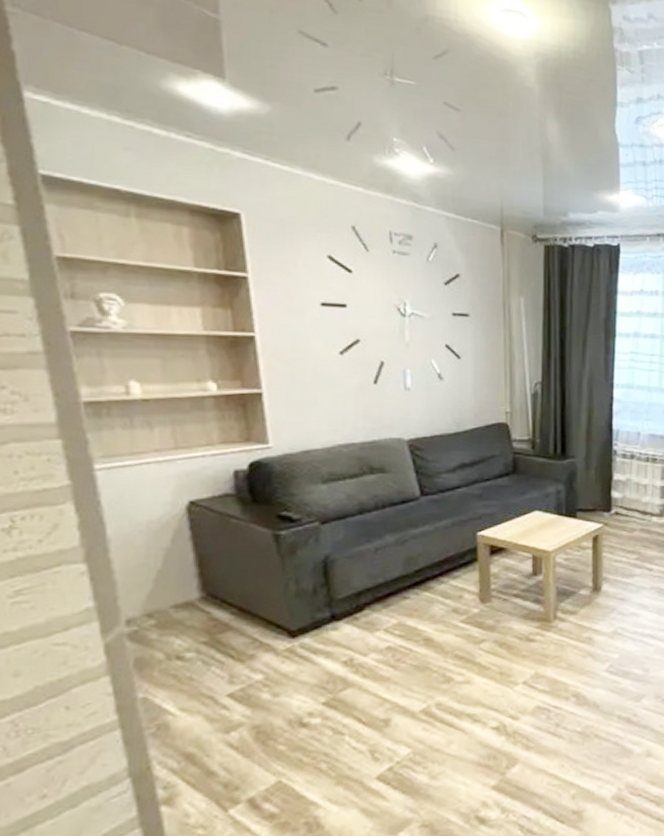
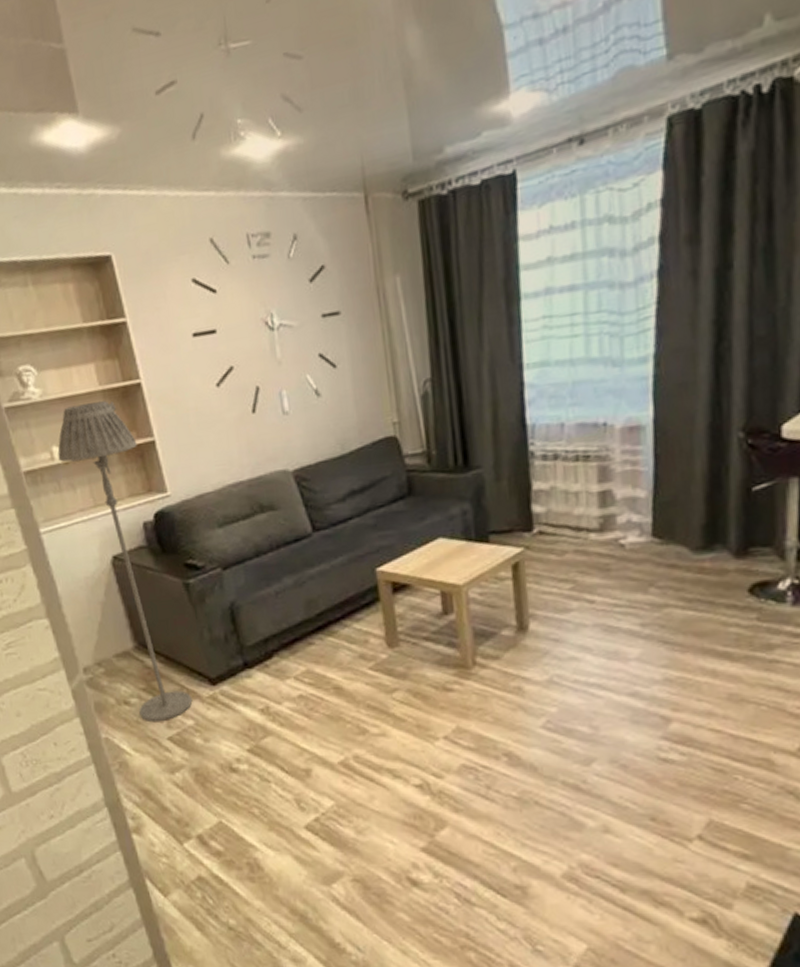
floor lamp: none [135,344,265,679] -> present [57,401,193,723]

